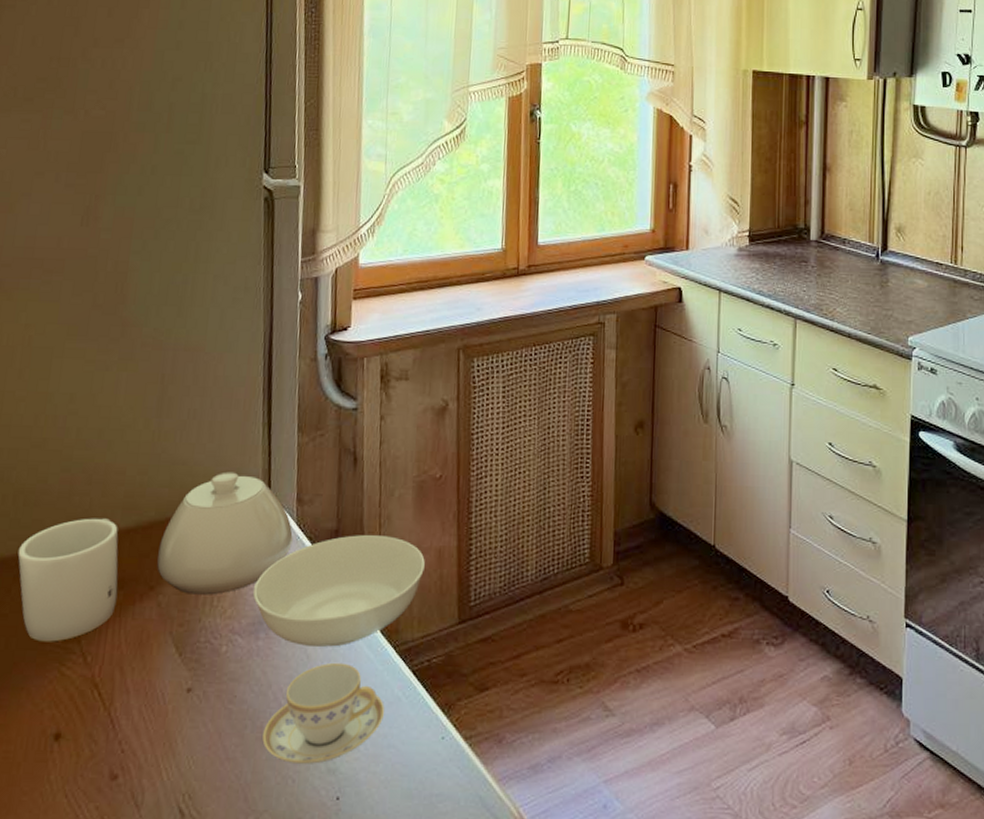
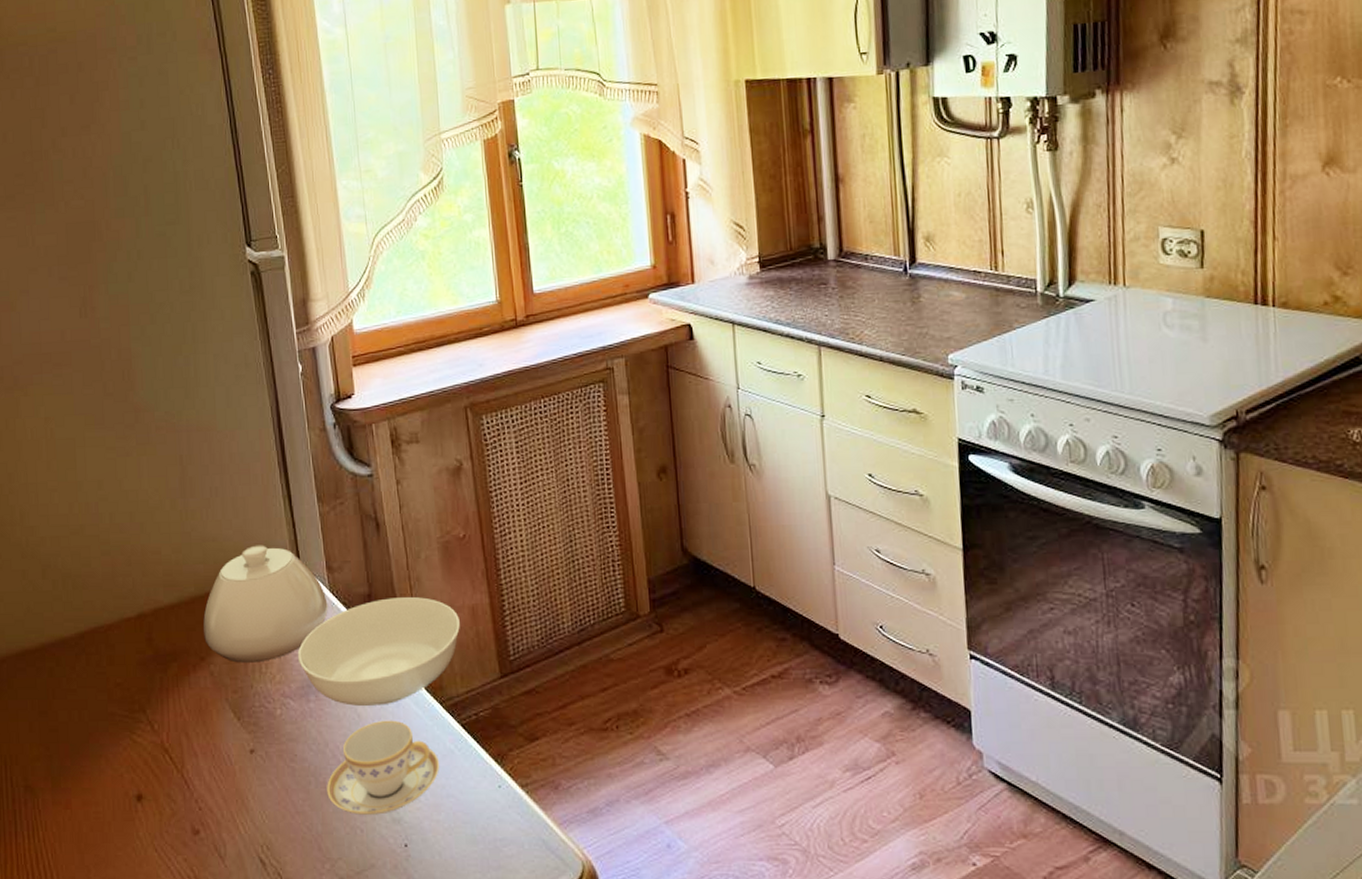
mug: present [17,518,119,642] -> none [75,596,173,713]

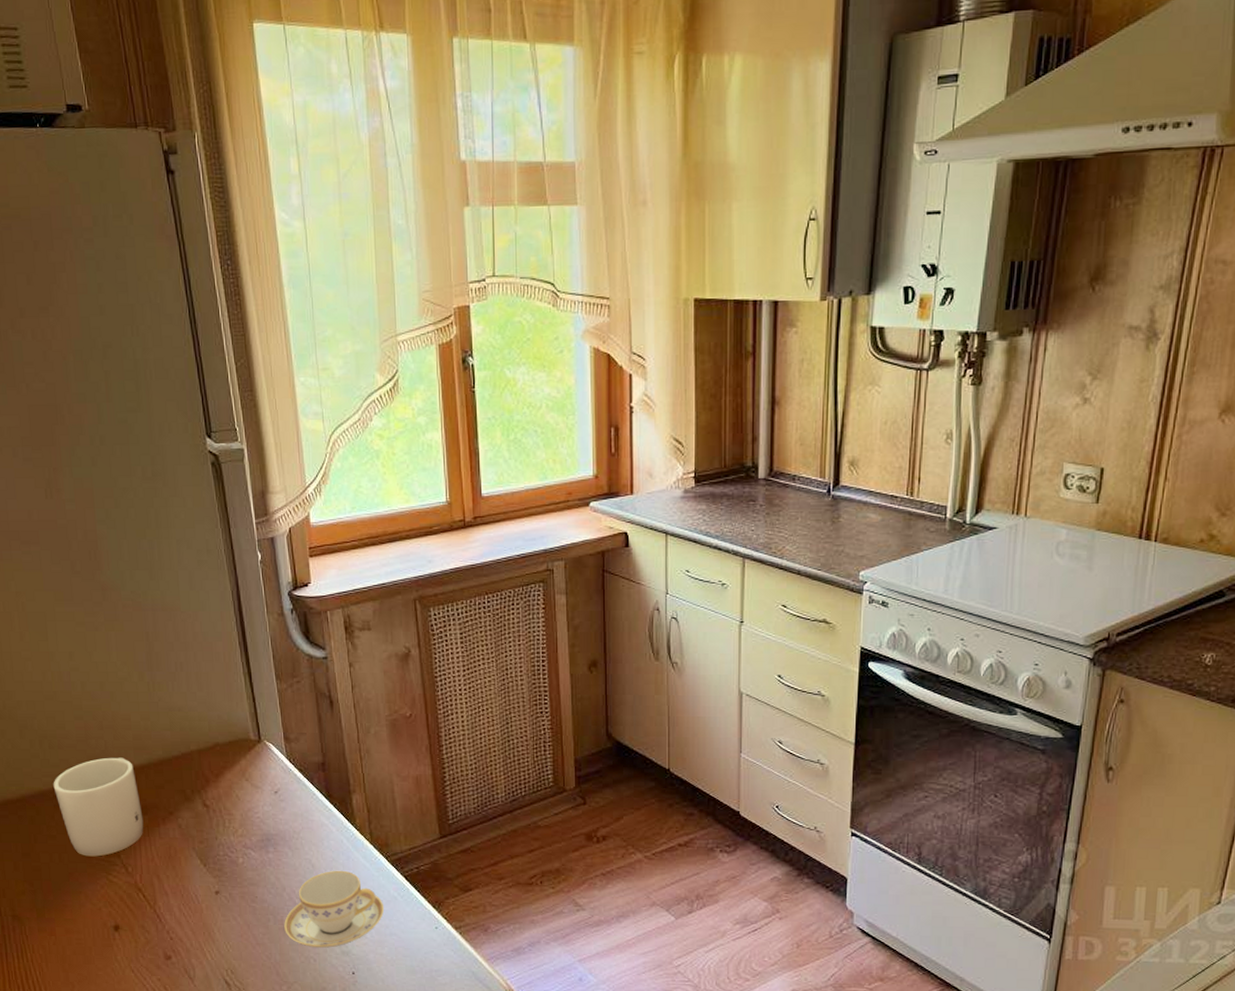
mug: none [75,596,173,713] -> present [53,757,144,857]
sugar bowl: present [202,545,328,663] -> none [171,716,285,818]
bowl: present [297,597,460,706] -> none [257,767,405,858]

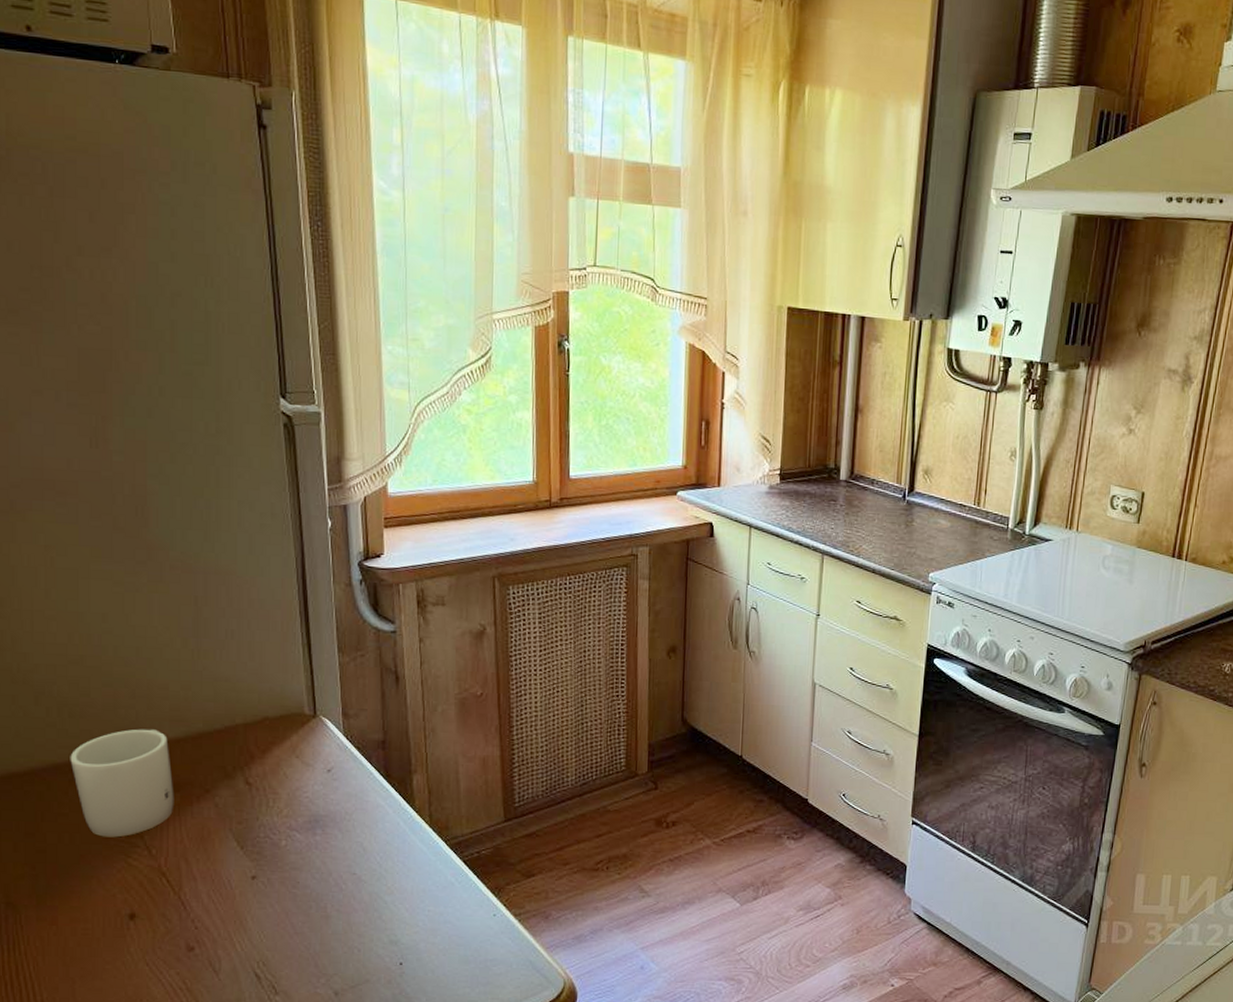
teacup: present [284,870,385,948] -> none [327,854,440,937]

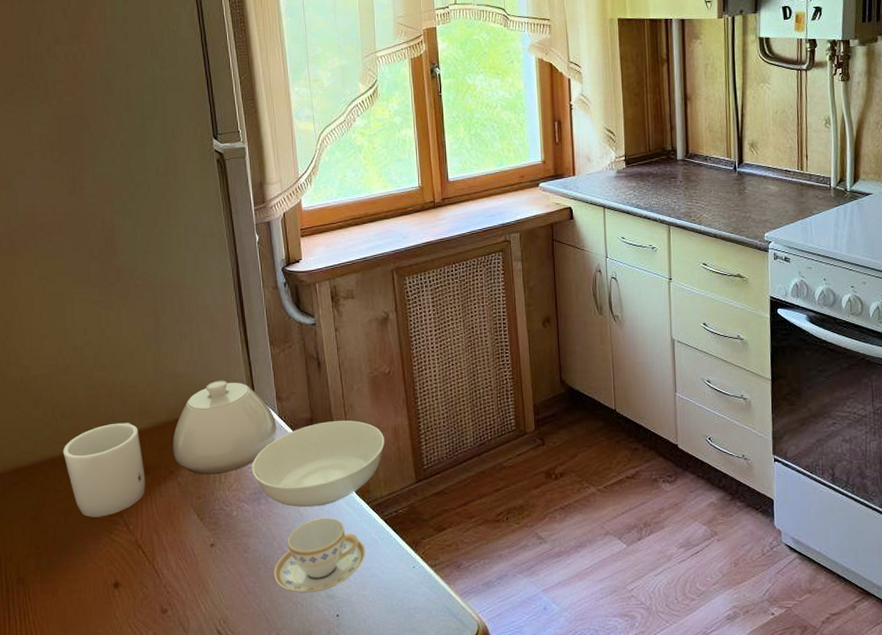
sugar bowl: none [209,688,341,797] -> present [172,380,277,475]
bowl: none [306,745,470,841] -> present [251,420,384,507]
teacup: none [327,854,440,937] -> present [274,517,367,593]

